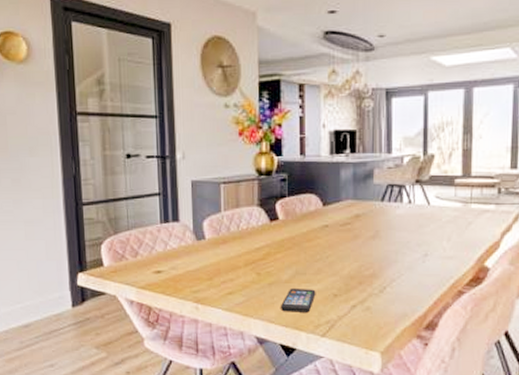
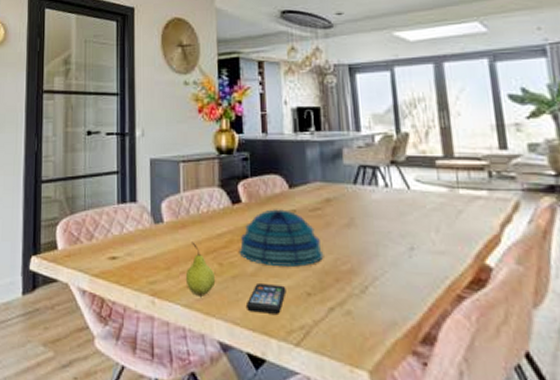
fruit: none [226,255,254,301] -> present [185,242,216,296]
decorative bowl: none [275,225,350,274] -> present [239,209,324,268]

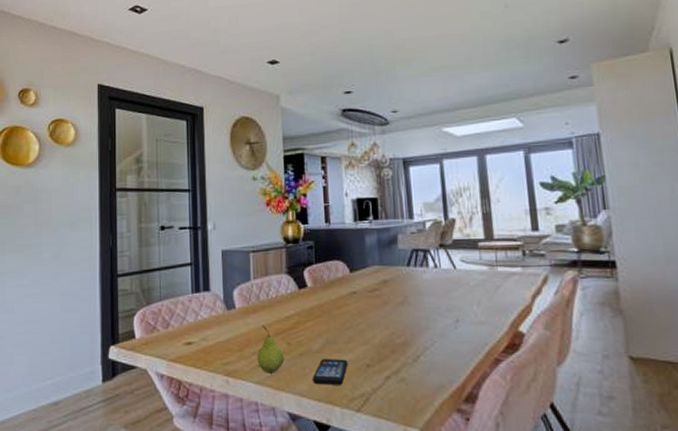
decorative bowl: present [239,209,324,268] -> none [305,291,381,343]

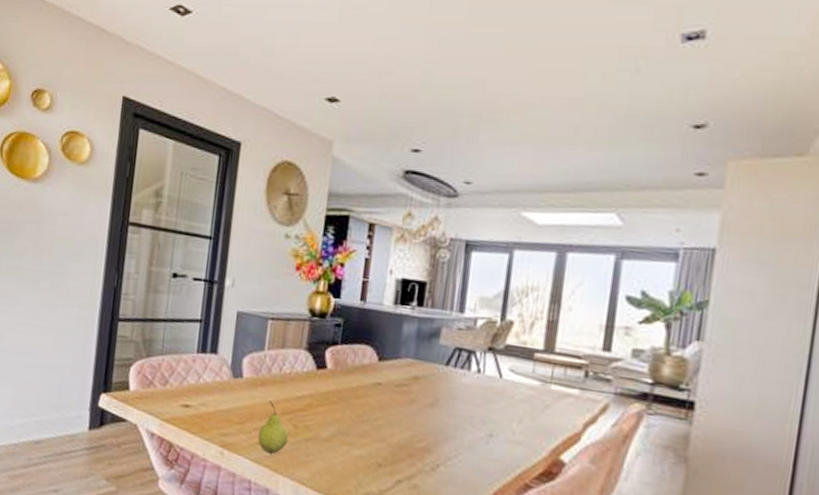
smartphone: present [313,359,348,385] -> none [315,449,358,480]

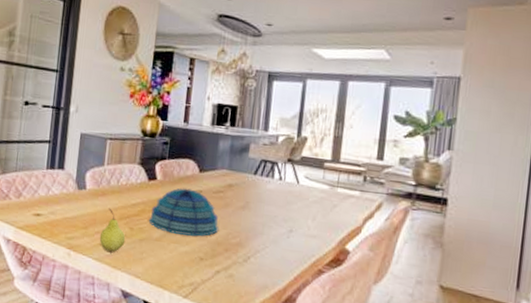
decorative bowl: none [316,379,402,438] -> present [148,188,219,237]

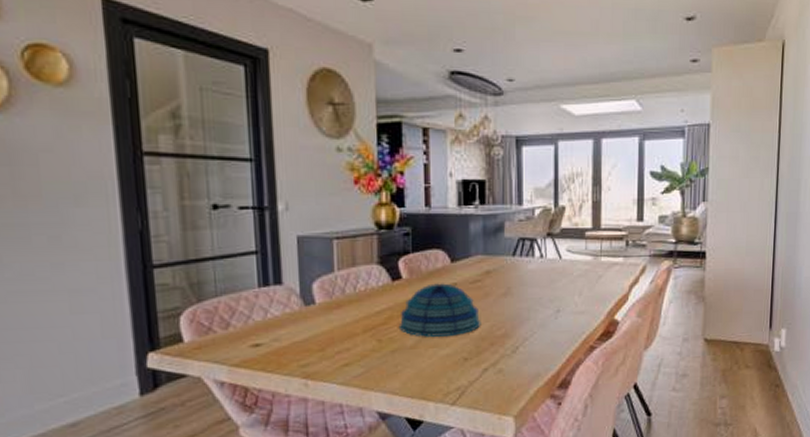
fruit: present [99,208,126,253] -> none [341,321,374,373]

